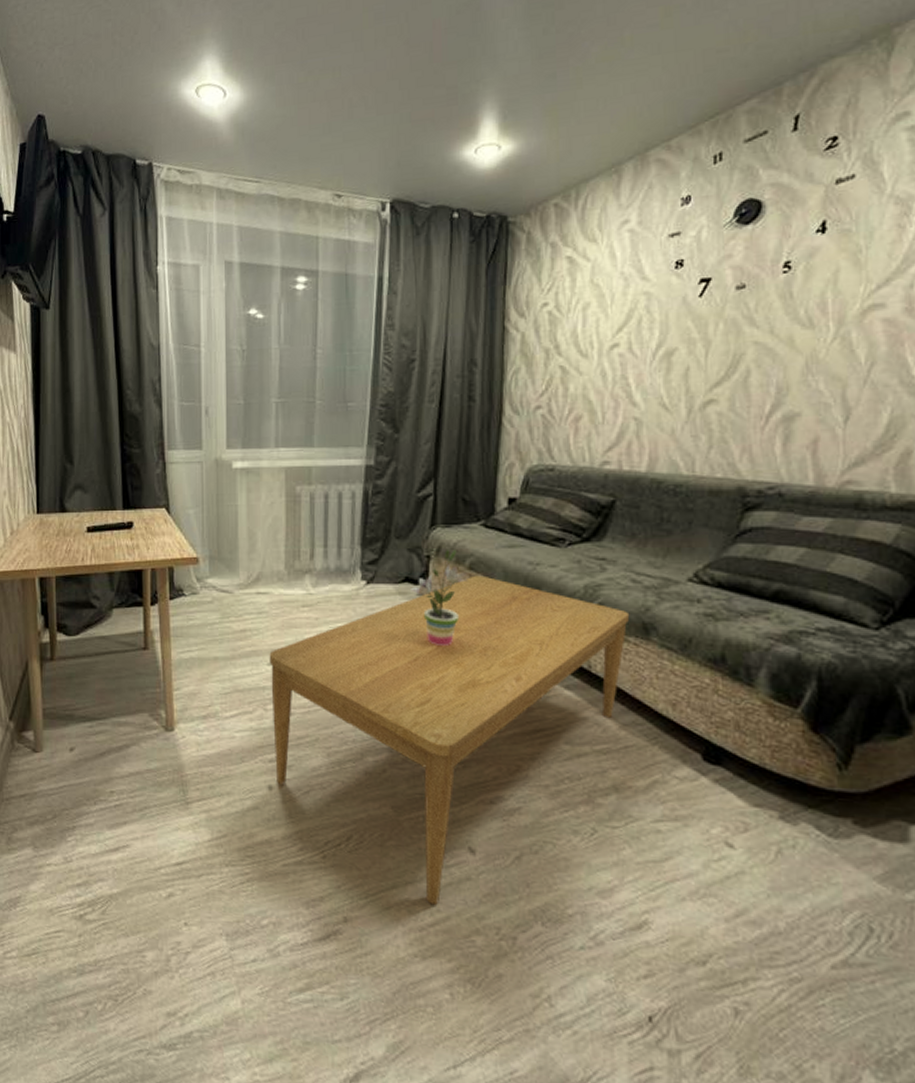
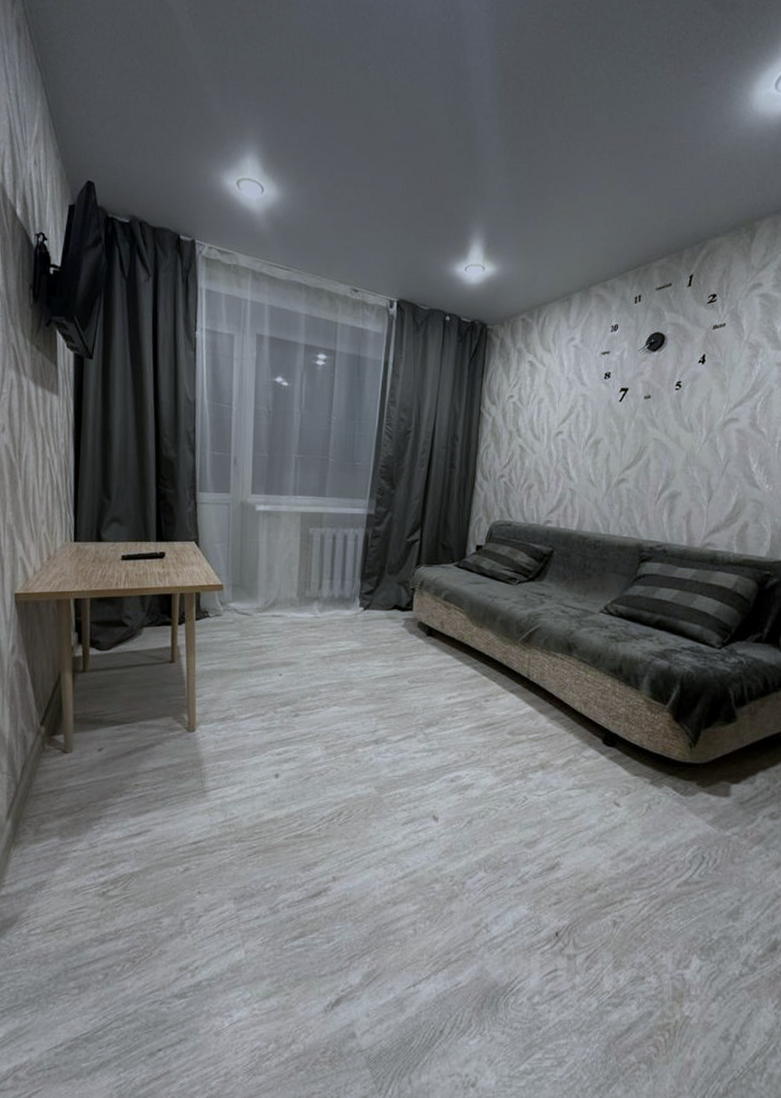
coffee table: present [269,575,630,905] -> none [281,605,559,862]
potted plant: present [410,550,468,646] -> none [398,584,443,660]

